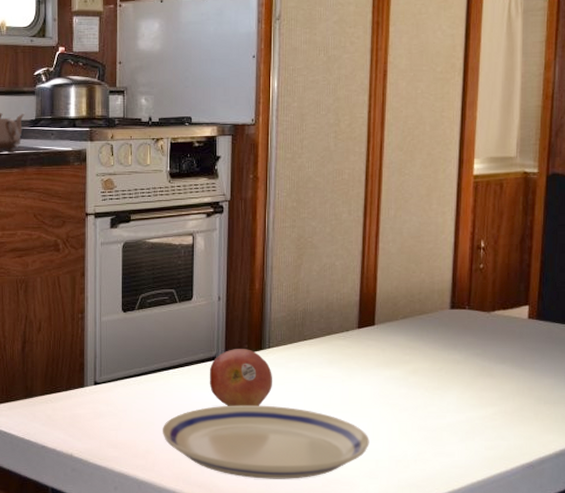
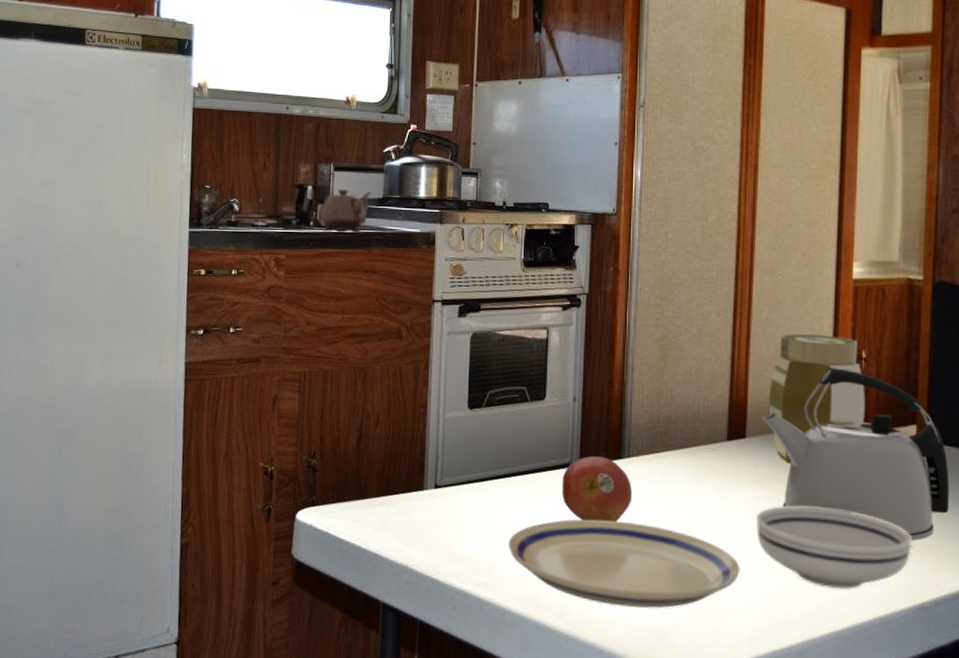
bowl: none [384,383,523,453] -> present [757,505,913,589]
kettle: none [389,258,557,409] -> present [762,368,950,541]
jar: none [395,228,483,346] -> present [768,334,865,464]

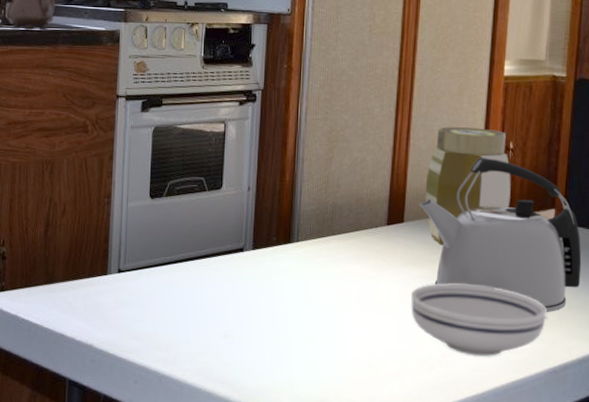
plate: present [509,519,740,608] -> none [186,299,396,378]
fruit: present [561,456,633,522] -> none [235,241,301,301]

